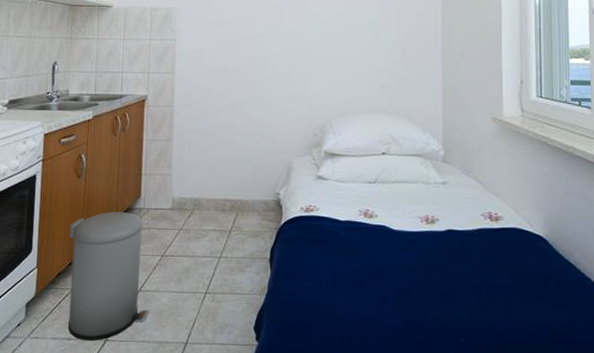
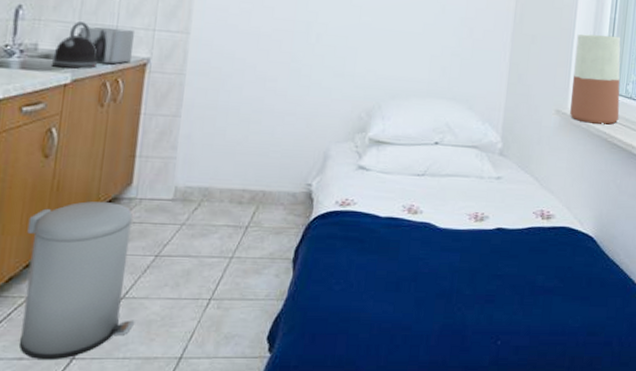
kettle: none [78,71,111,107] -> present [51,21,98,69]
toaster: none [96,73,136,102] -> present [78,26,136,65]
vase: none [504,45,556,129] -> present [570,33,621,125]

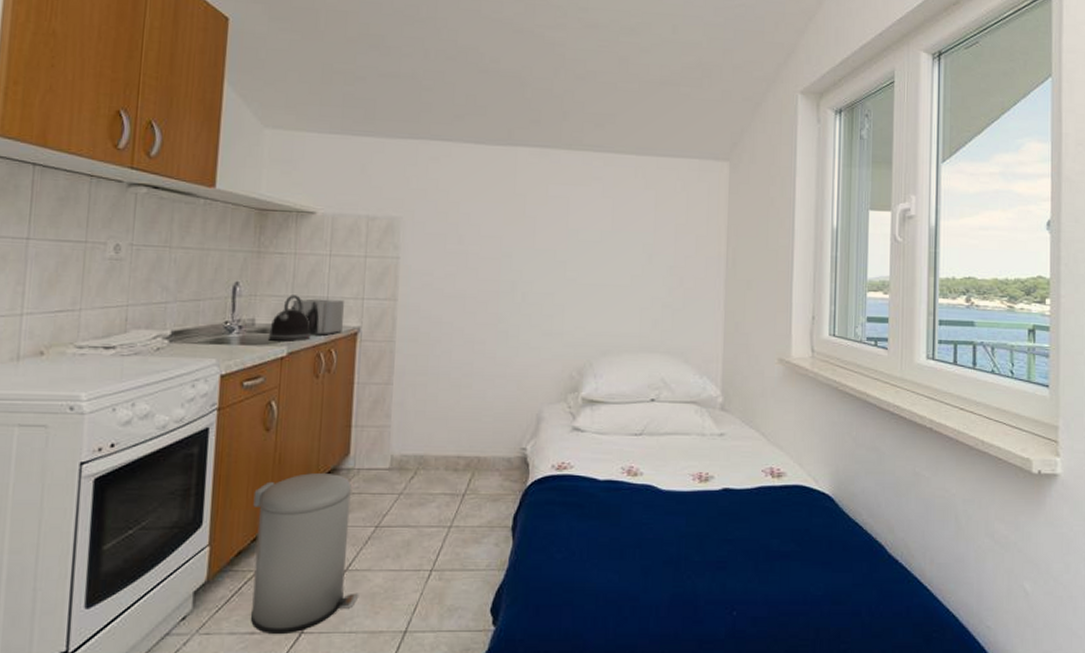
vase: present [570,33,621,125] -> none [794,275,850,372]

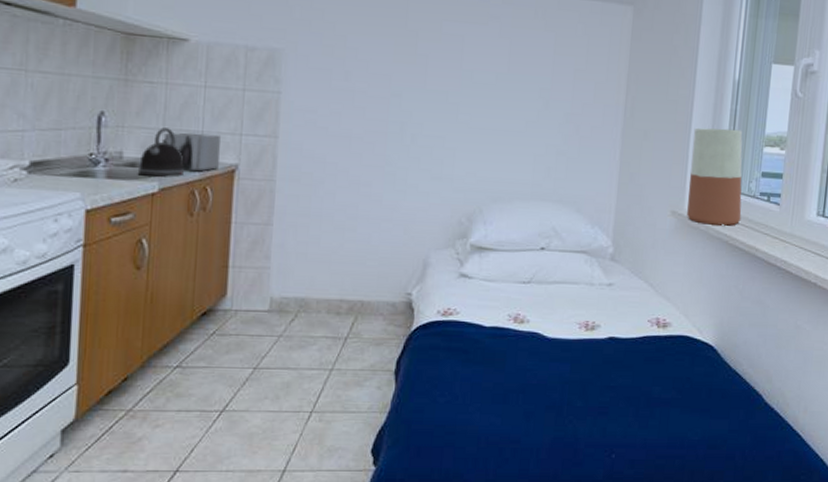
pedal bin: present [251,472,359,633] -> none [123,312,237,472]
vase: none [794,275,850,372] -> present [687,127,743,226]

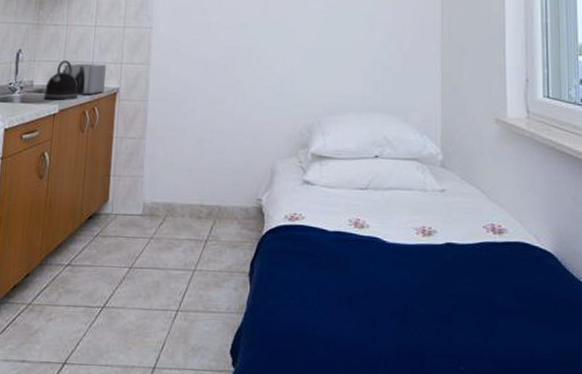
vase: present [687,127,743,226] -> none [508,40,565,132]

